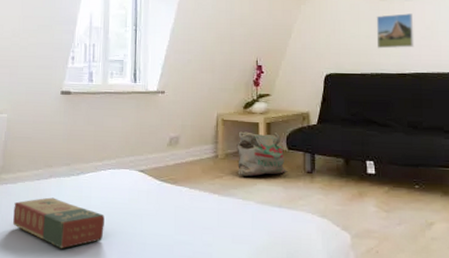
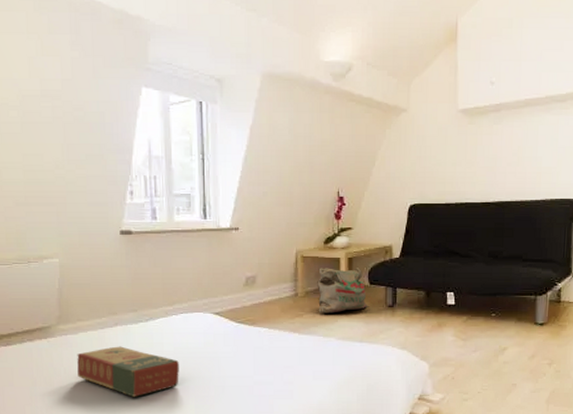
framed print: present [376,13,415,49] -> none [462,138,501,177]

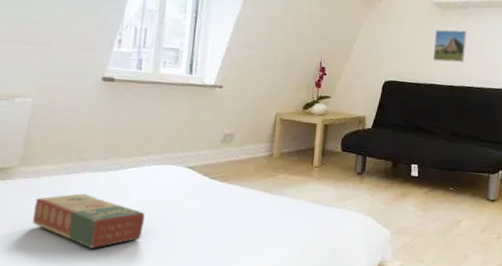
bag: present [317,268,369,314] -> none [291,131,340,176]
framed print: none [462,138,501,177] -> present [432,29,467,63]

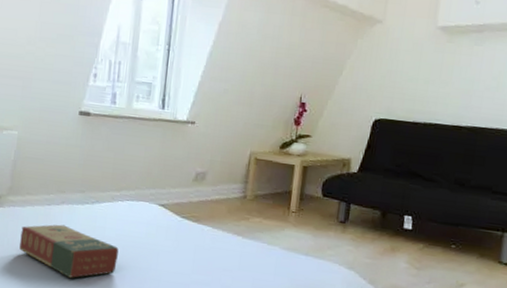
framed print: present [432,29,467,63] -> none [435,59,480,98]

